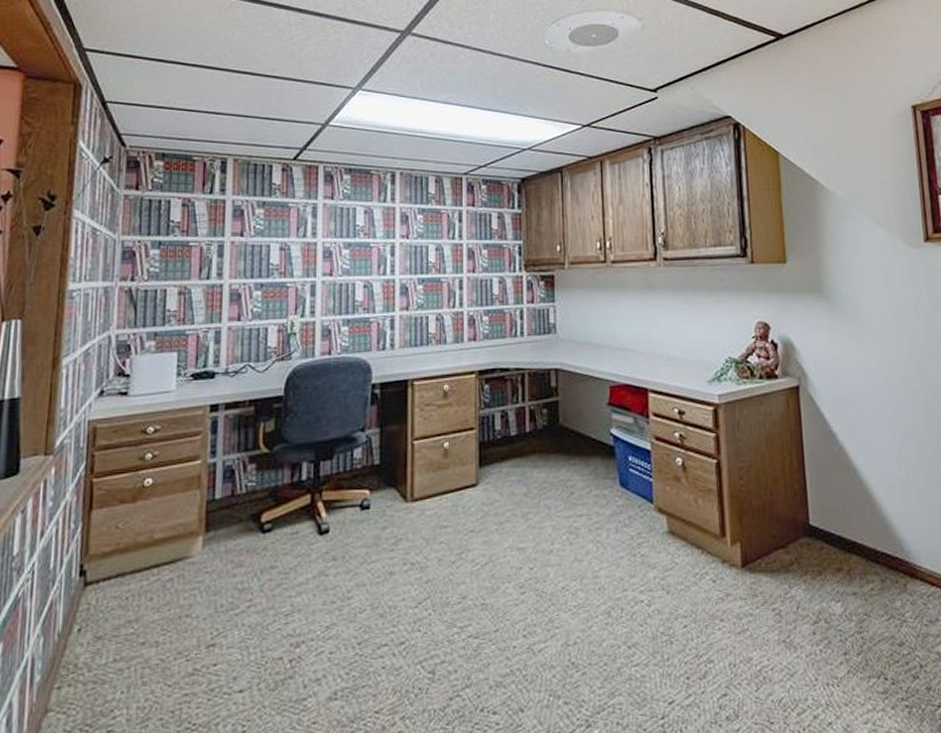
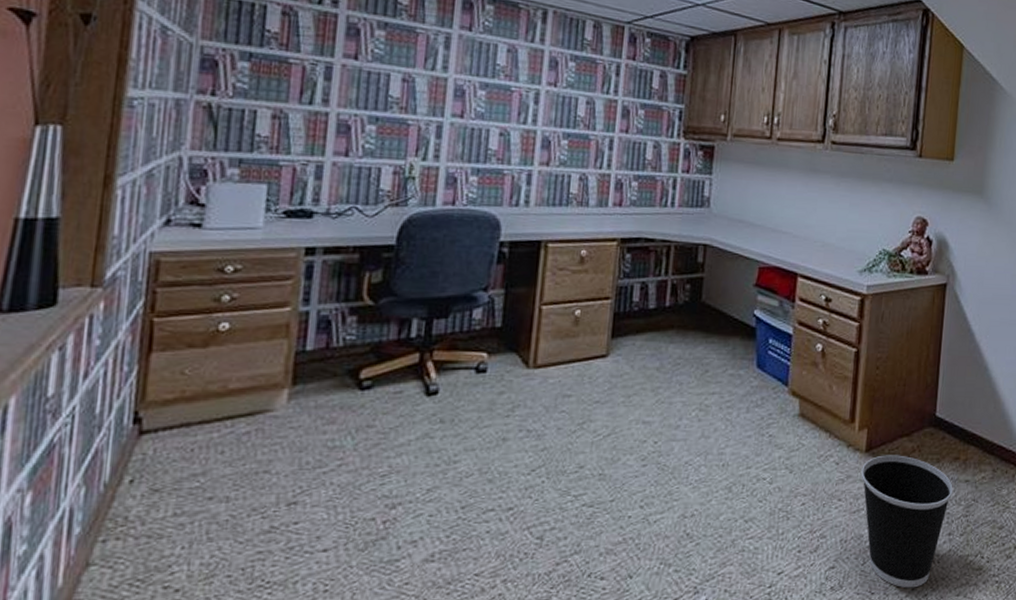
wastebasket: none [740,569,841,717] -> present [861,455,953,588]

